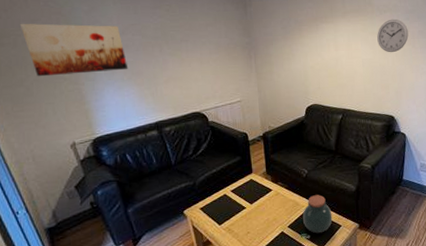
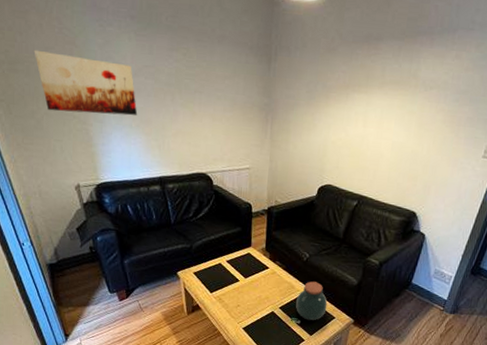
wall clock: present [377,19,409,53] -> none [414,98,455,140]

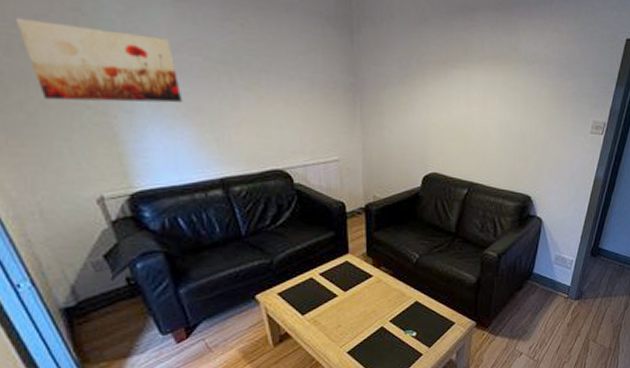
jar: present [296,281,328,321] -> none [409,285,445,331]

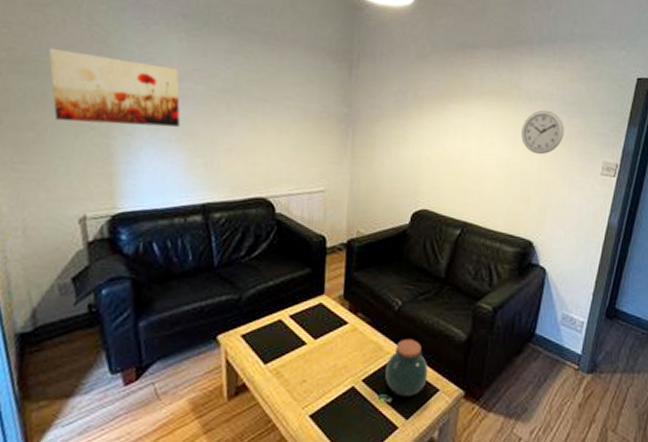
jar: none [409,285,445,331] -> present [385,339,428,397]
wall clock: none [520,73,559,117] -> present [521,109,564,155]

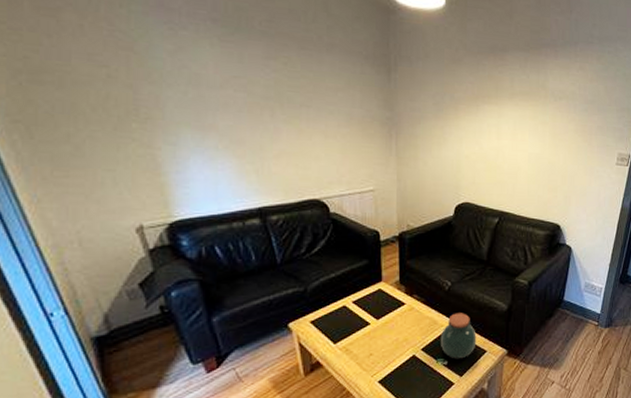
wall art: present [48,48,181,127] -> none [69,56,226,136]
wall clock: present [521,109,564,155] -> none [548,108,585,149]

